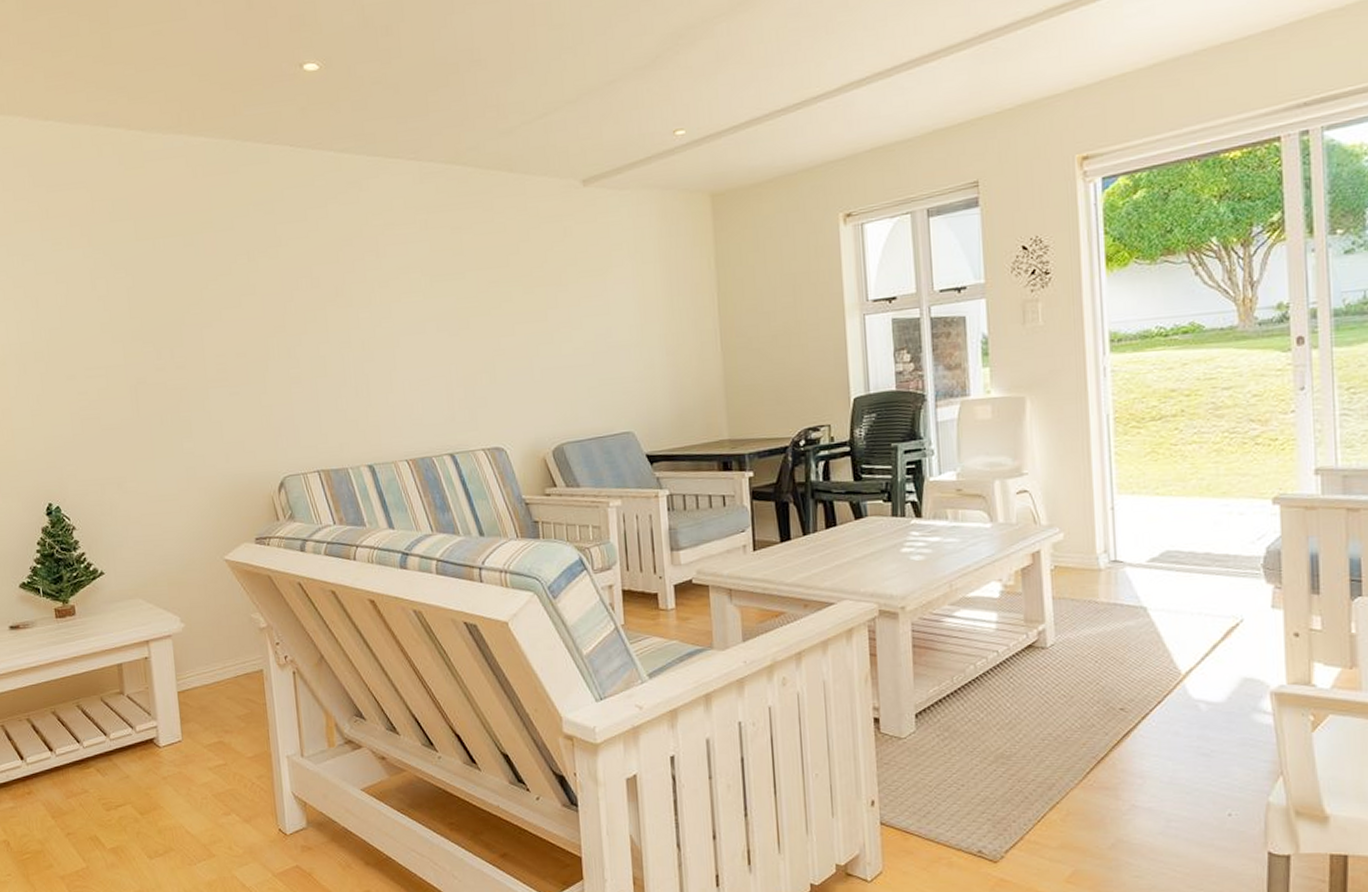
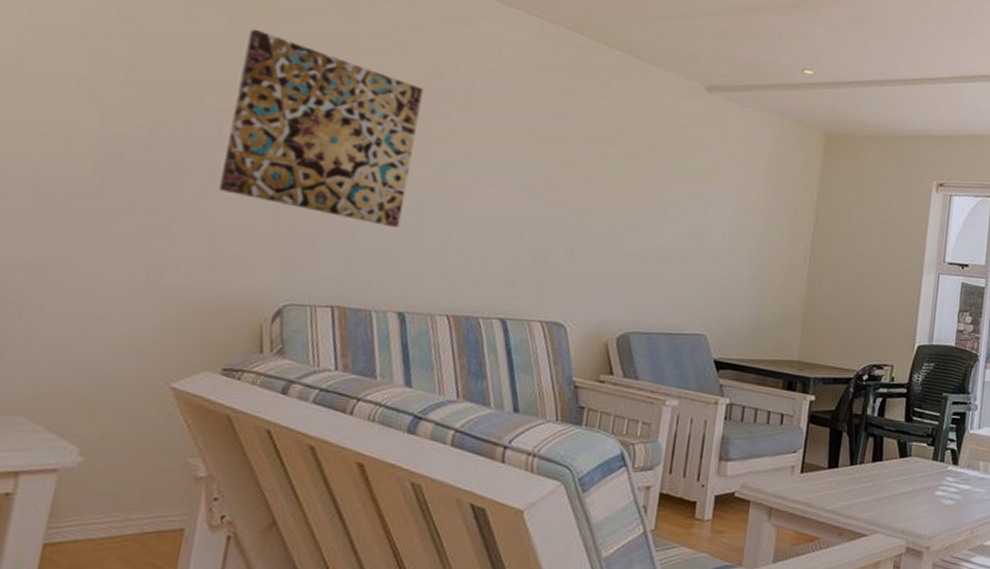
wall art: none [201,245,351,392] -> present [219,28,423,227]

